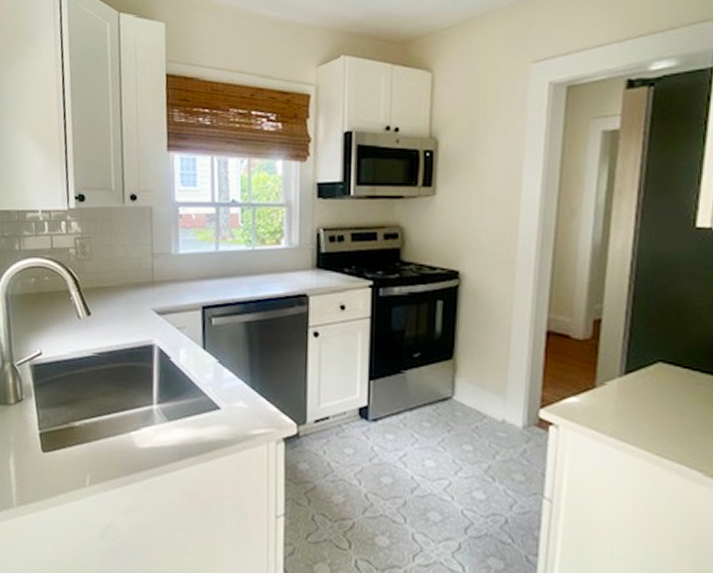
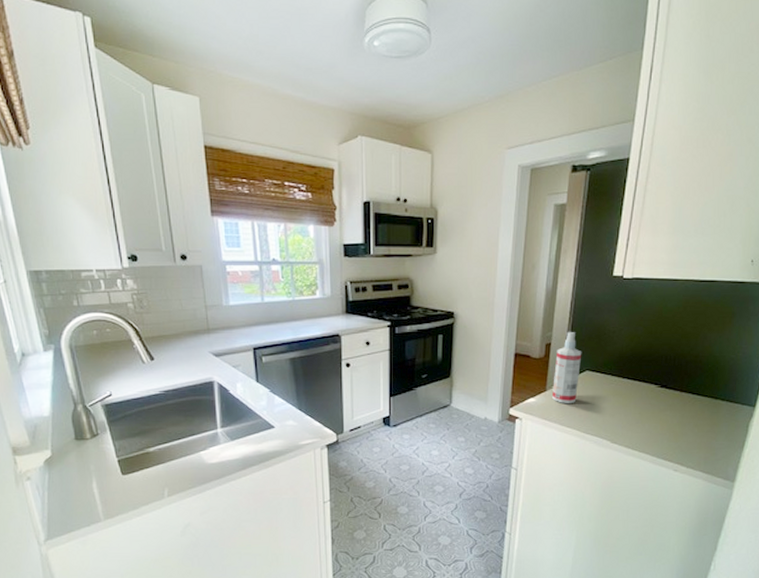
spray bottle: none [605,303,651,409] -> present [552,331,582,403]

